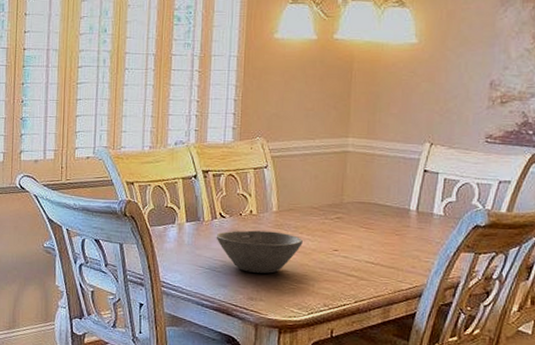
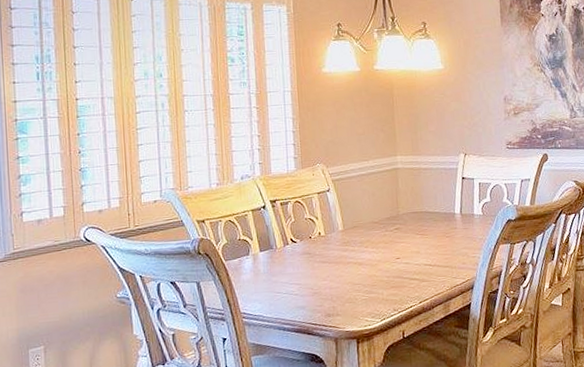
bowl: present [216,230,303,274] -> none [289,249,369,291]

